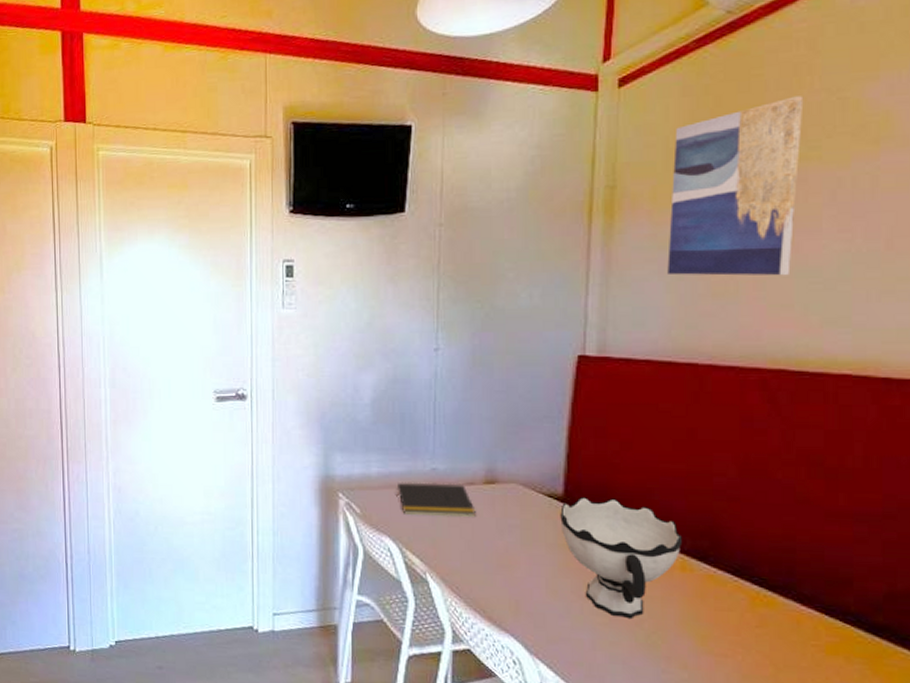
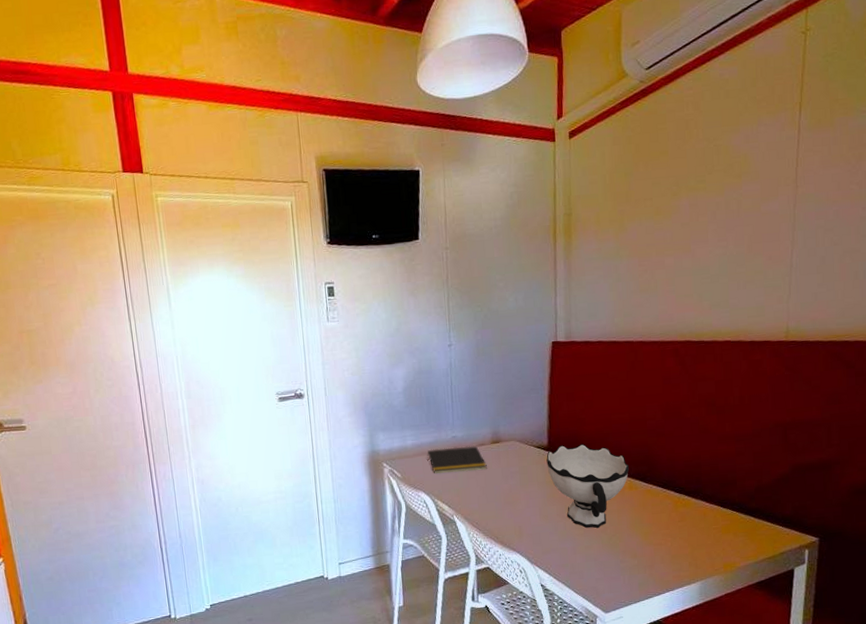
wall art: present [667,96,804,276] -> none [609,144,693,278]

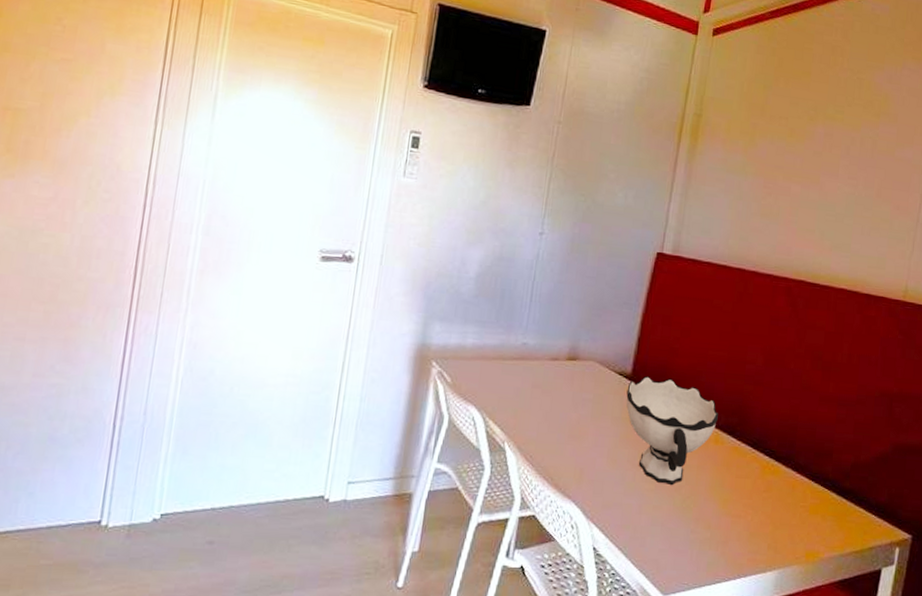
notepad: present [427,445,487,474] -> none [487,354,557,390]

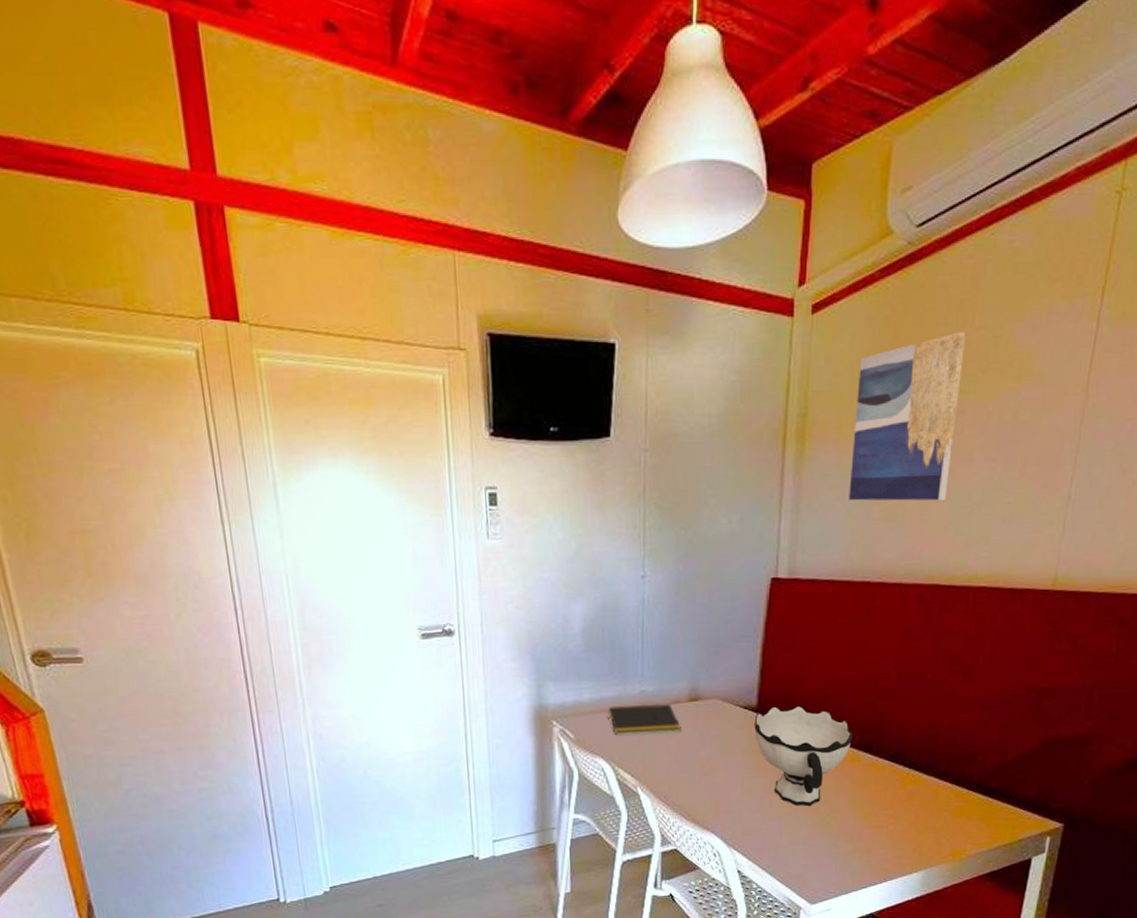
notepad: none [487,354,557,390] -> present [608,703,681,737]
wall art: none [731,70,837,207] -> present [849,332,966,501]

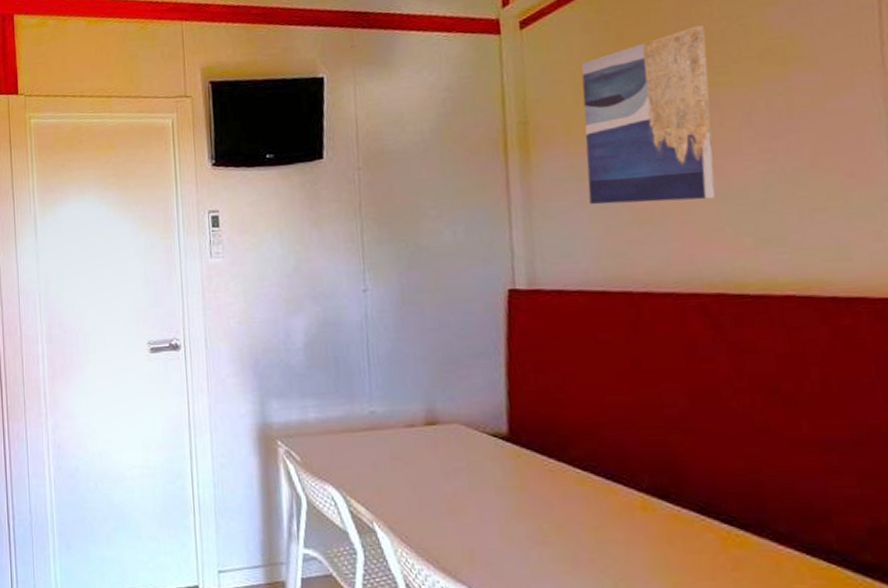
notepad: present [608,703,681,737] -> none [335,426,420,462]
bowl: present [754,705,852,807] -> none [506,435,640,566]

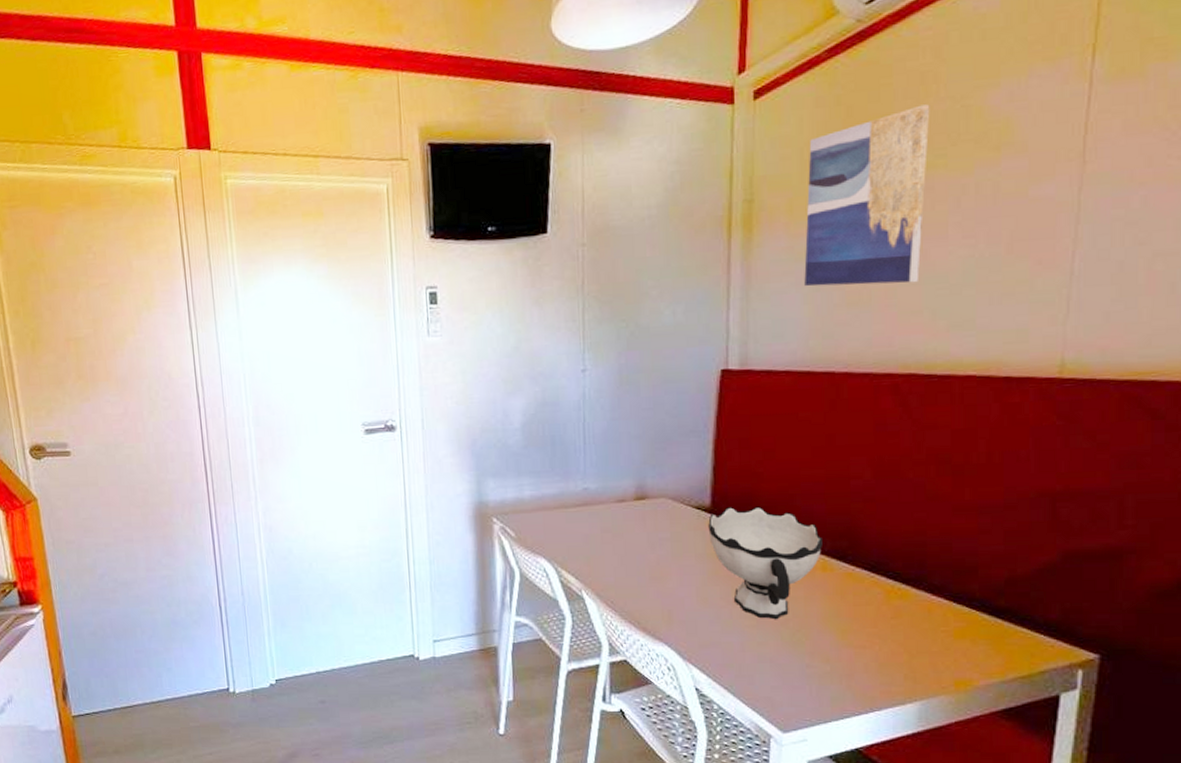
bowl: none [506,435,640,566] -> present [708,506,822,620]

